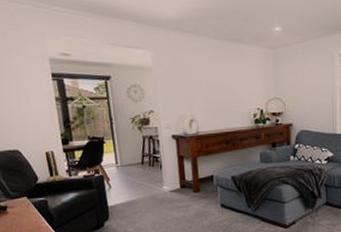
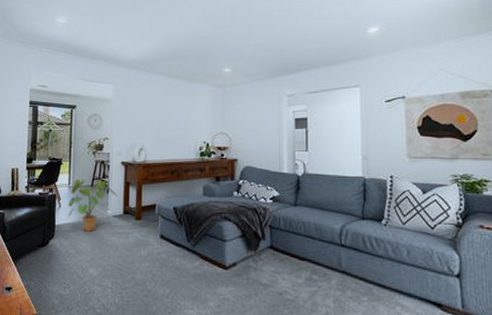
house plant: none [118,156,172,209] -> present [68,178,118,232]

